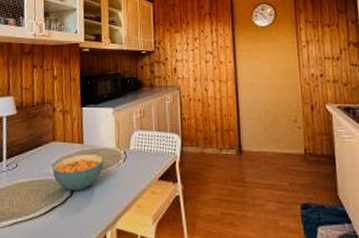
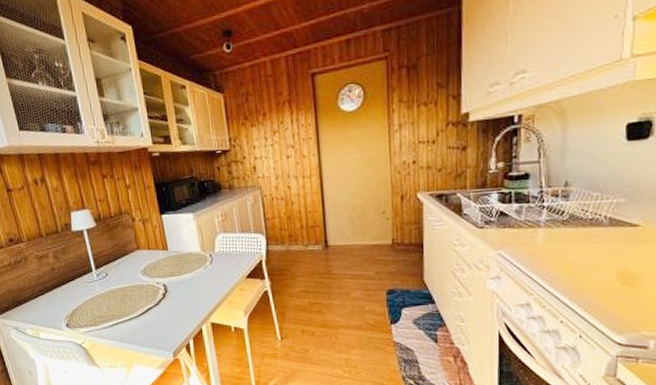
cereal bowl: present [52,155,103,191] -> none [142,259,191,294]

